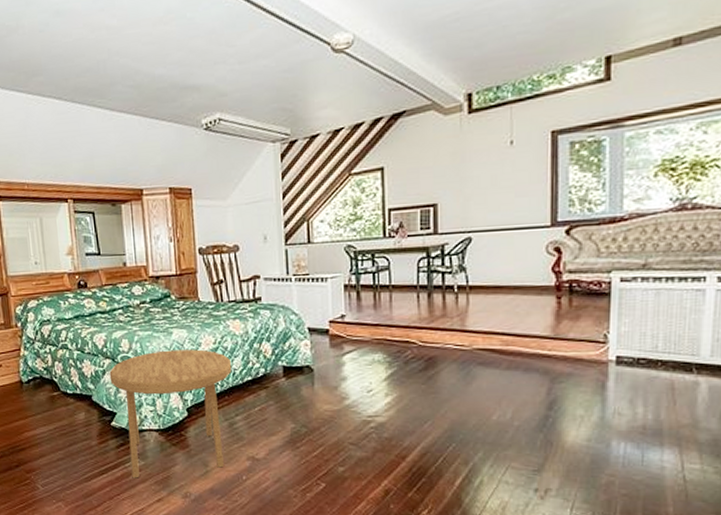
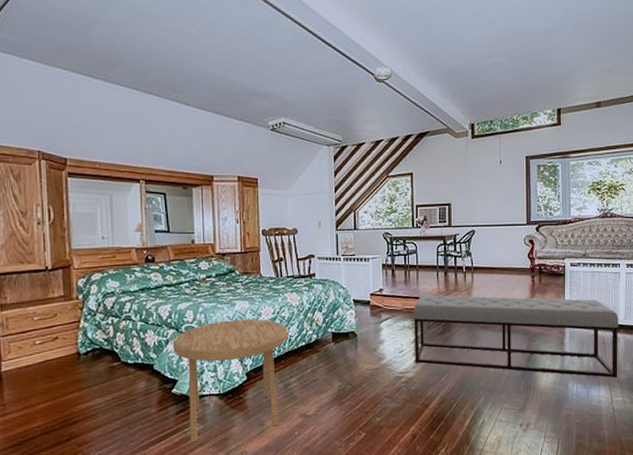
bench: none [384,322,701,438] -> present [412,295,619,378]

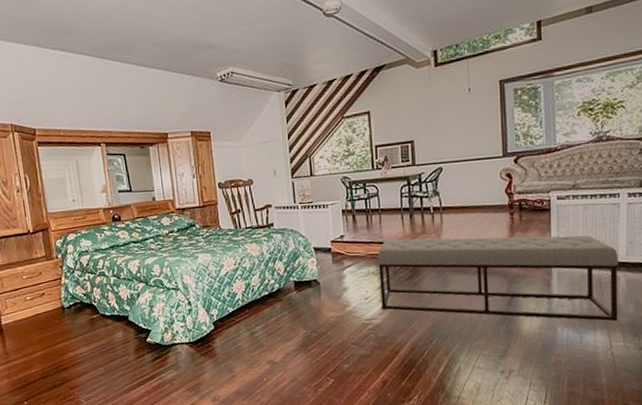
side table: present [172,319,288,443] -> none [143,270,251,387]

